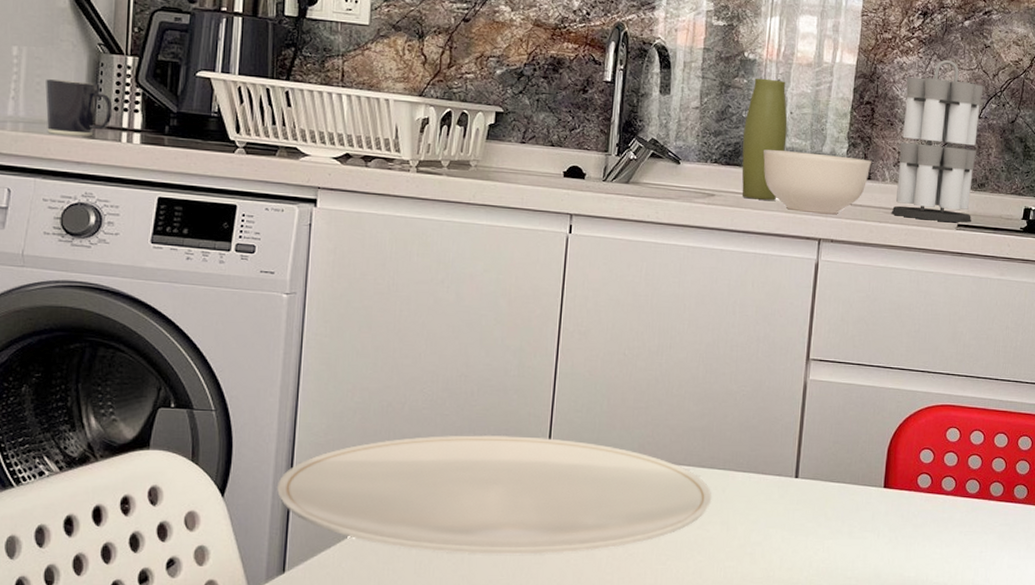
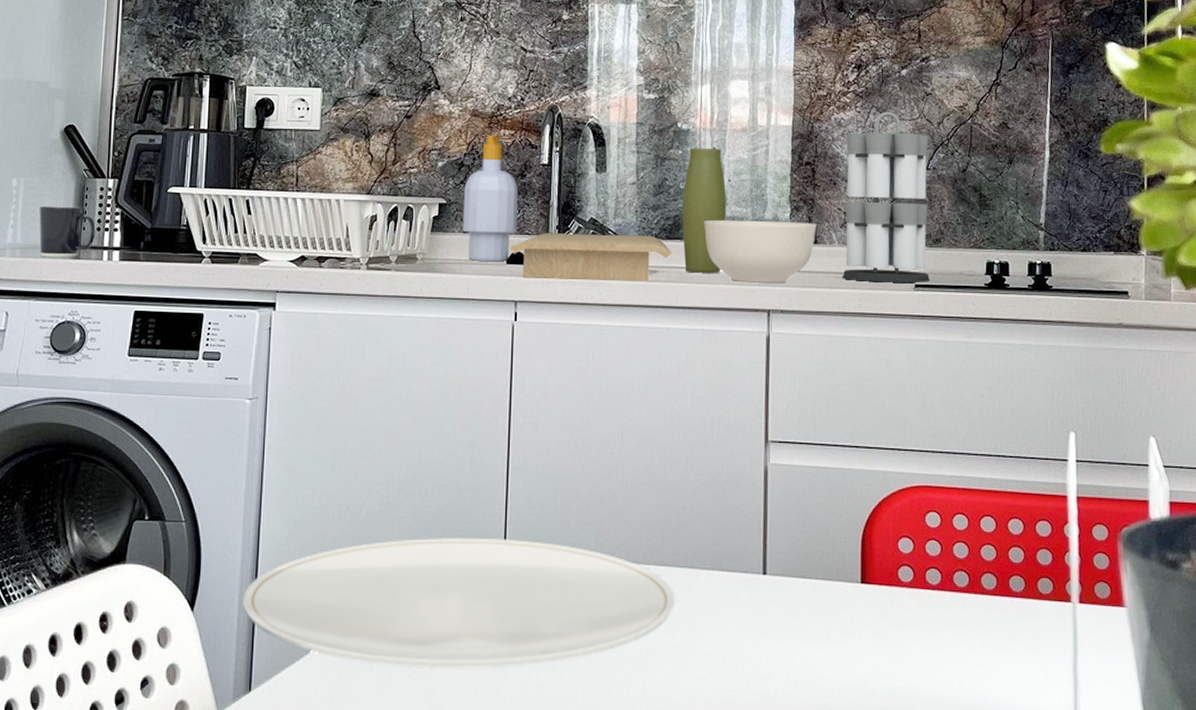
soap bottle: none [519,47,579,175] -> present [463,136,518,262]
cutting board: none [567,149,730,205] -> present [509,232,672,282]

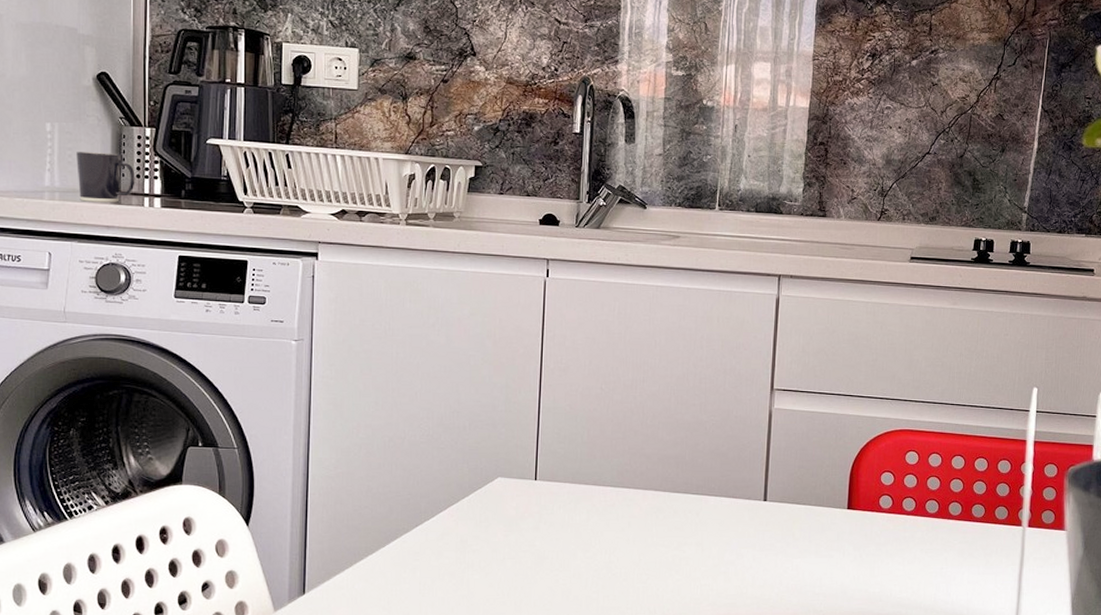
plate: present [242,536,675,668] -> none [294,465,686,576]
soap bottle: present [463,136,518,262] -> none [498,103,551,223]
cutting board: present [509,232,672,282] -> none [542,197,693,246]
vase: present [682,148,727,273] -> none [704,124,746,240]
bowl: present [703,220,817,284] -> none [723,192,826,252]
spice rack: present [842,111,930,284] -> none [846,98,932,256]

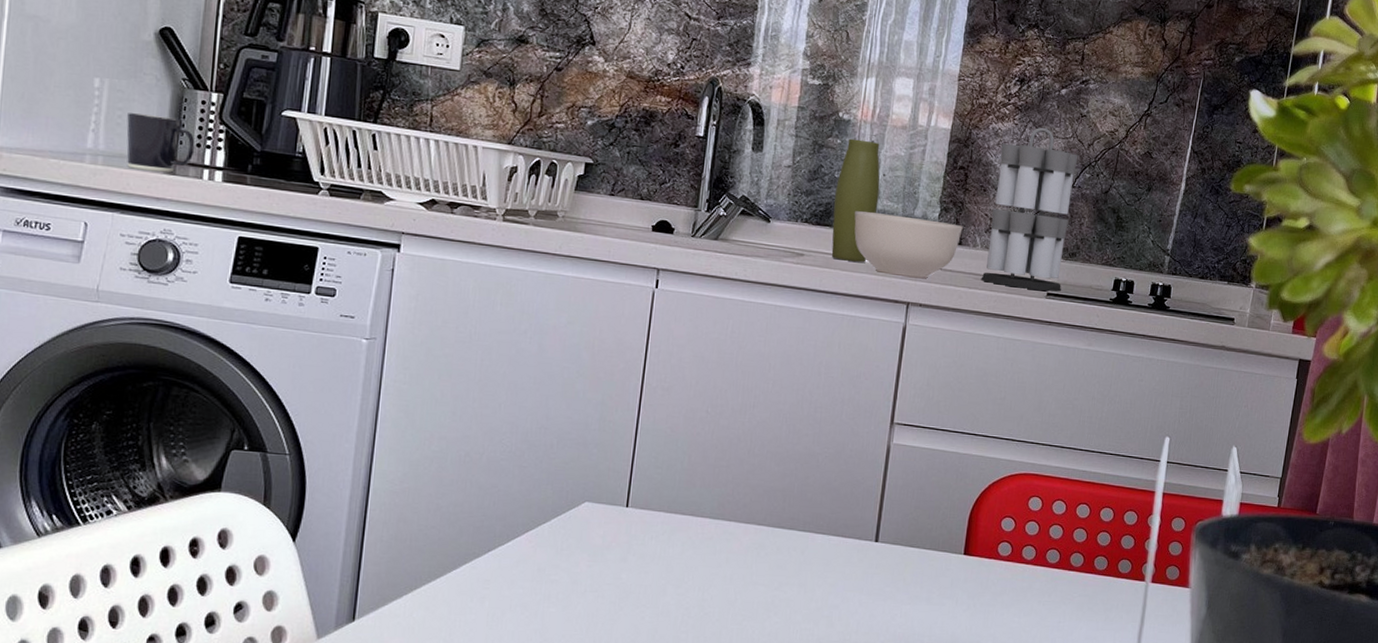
vase: none [704,124,746,240] -> present [831,138,880,262]
bowl: none [723,192,826,252] -> present [854,211,963,279]
spice rack: none [846,98,932,256] -> present [981,127,1079,292]

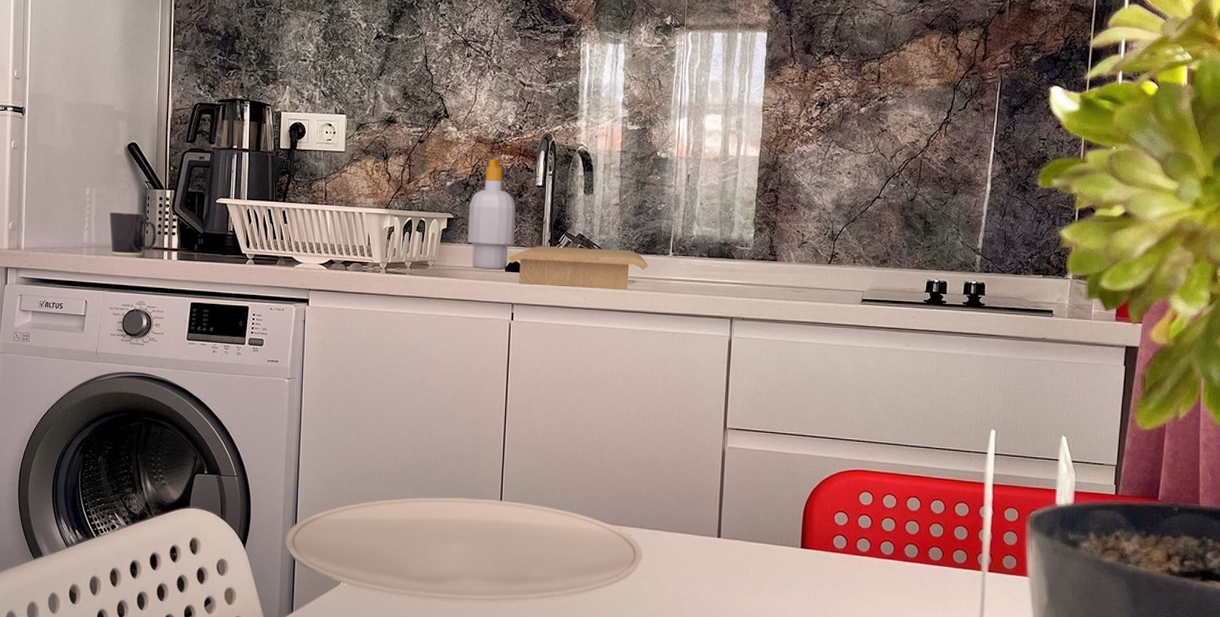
plate: none [349,487,790,611] -> present [284,496,642,603]
soap bottle: none [608,100,670,229] -> present [467,160,516,270]
cutting board: none [656,204,820,264] -> present [508,245,648,291]
vase: present [831,138,880,262] -> none [659,174,698,284]
bowl: present [854,211,963,279] -> none [677,238,777,295]
spice rack: present [981,127,1079,292] -> none [797,145,882,298]

